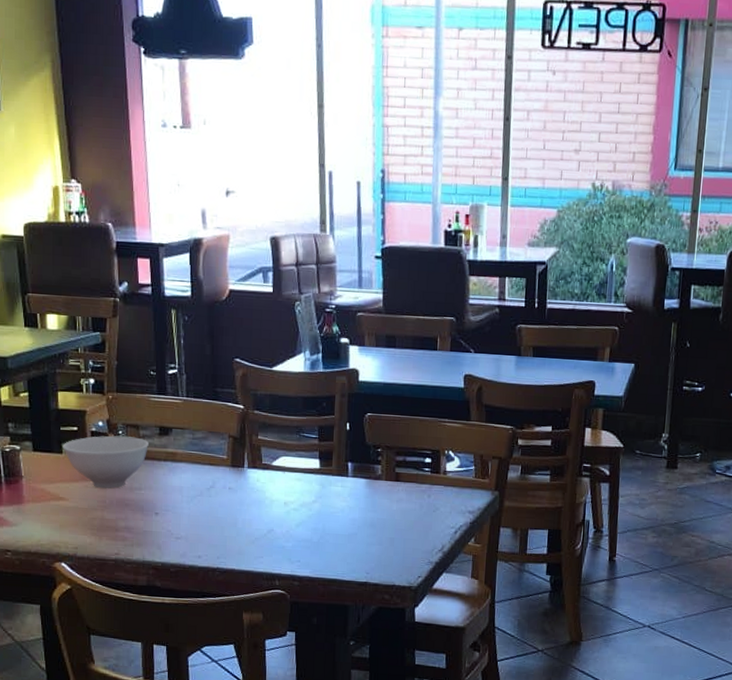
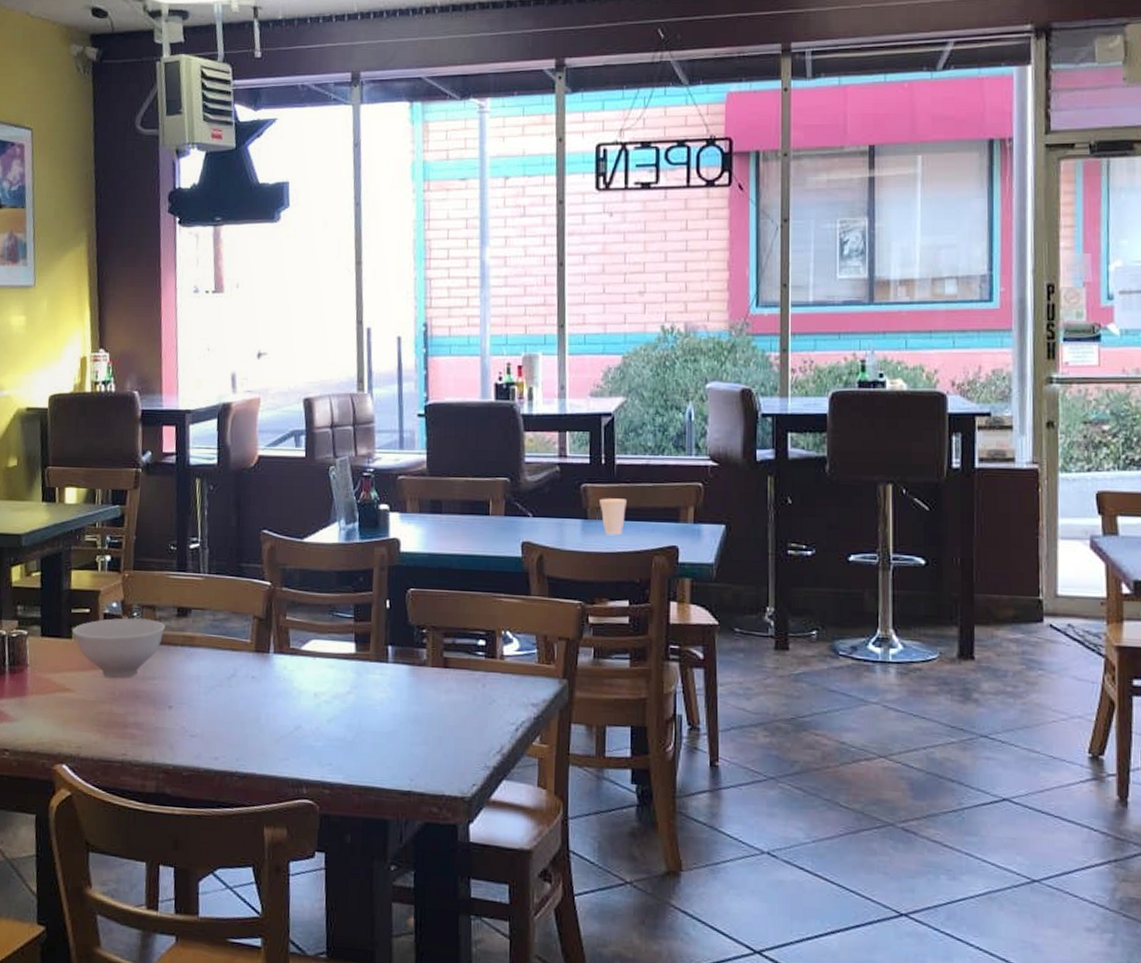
cup: none [531,338,556,370] -> present [600,498,628,535]

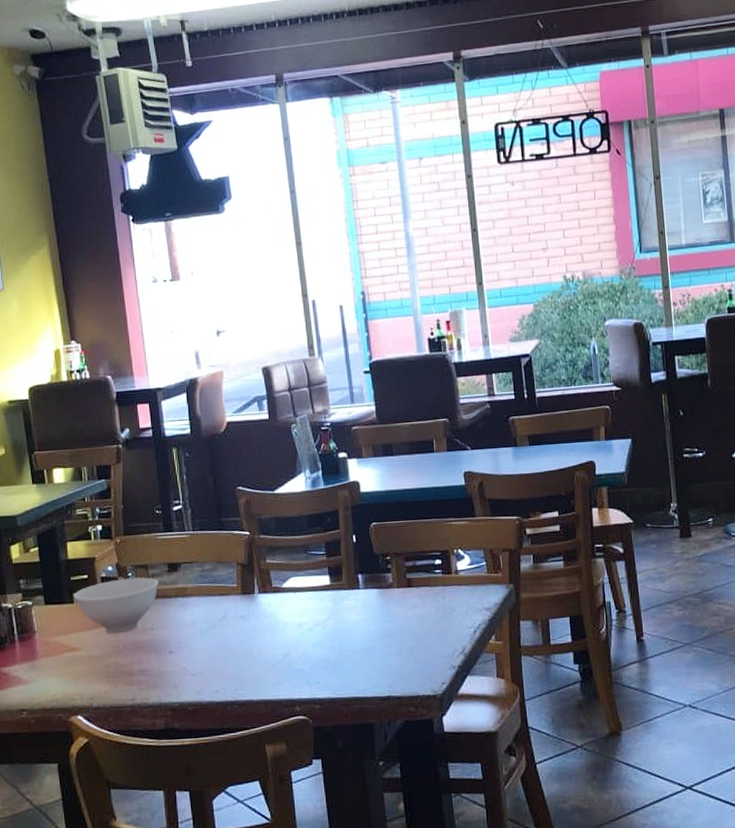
cup: present [600,498,628,535] -> none [526,426,550,458]

